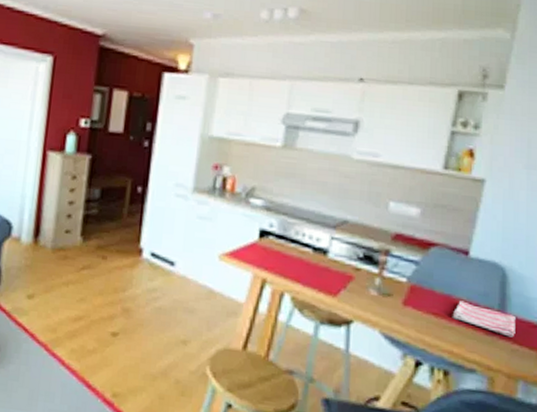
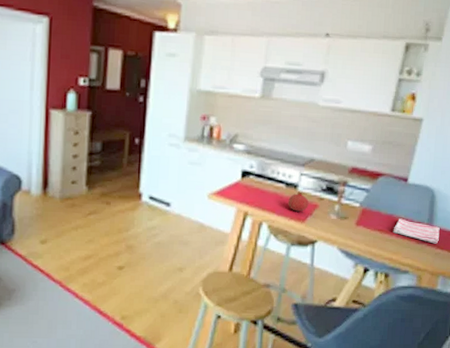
fruit: none [316,258,342,283] -> present [288,191,309,212]

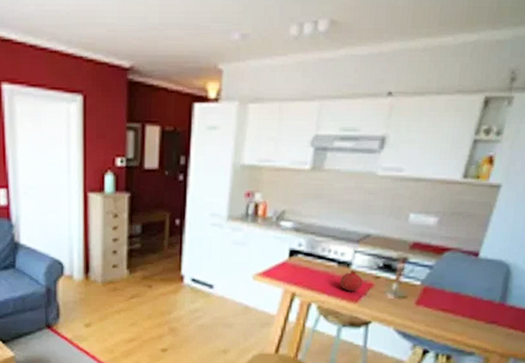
dish towel: present [393,218,440,244] -> none [458,296,514,324]

